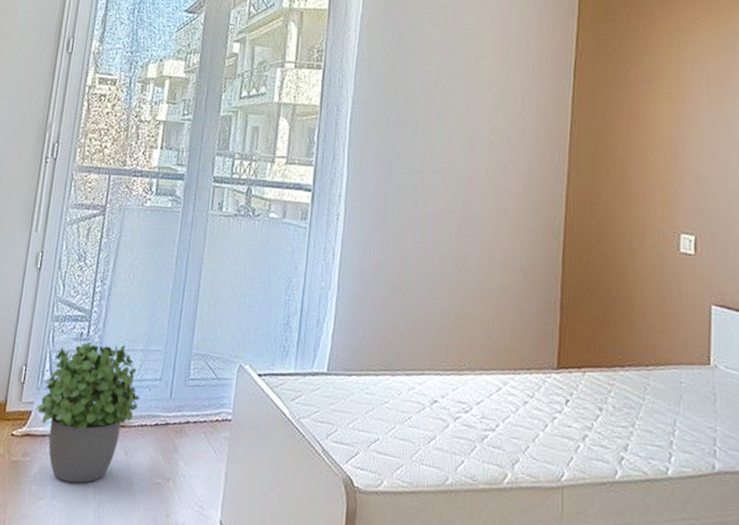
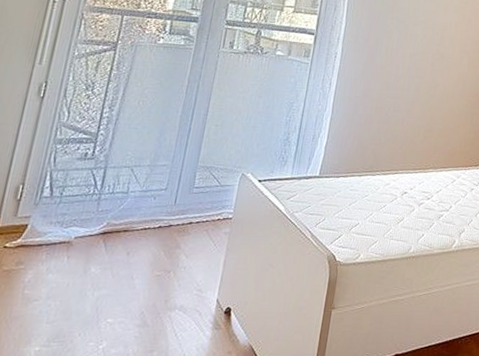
potted plant: present [35,342,140,484] -> none [32,161,145,283]

